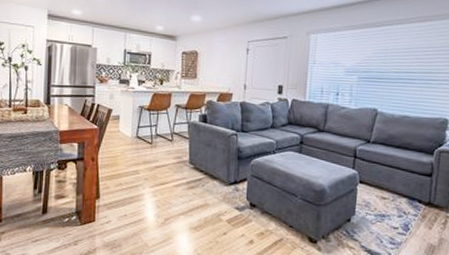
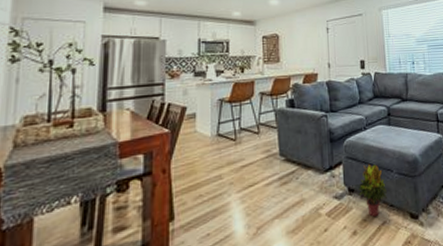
potted plant: none [258,185,289,232] -> present [358,163,388,217]

